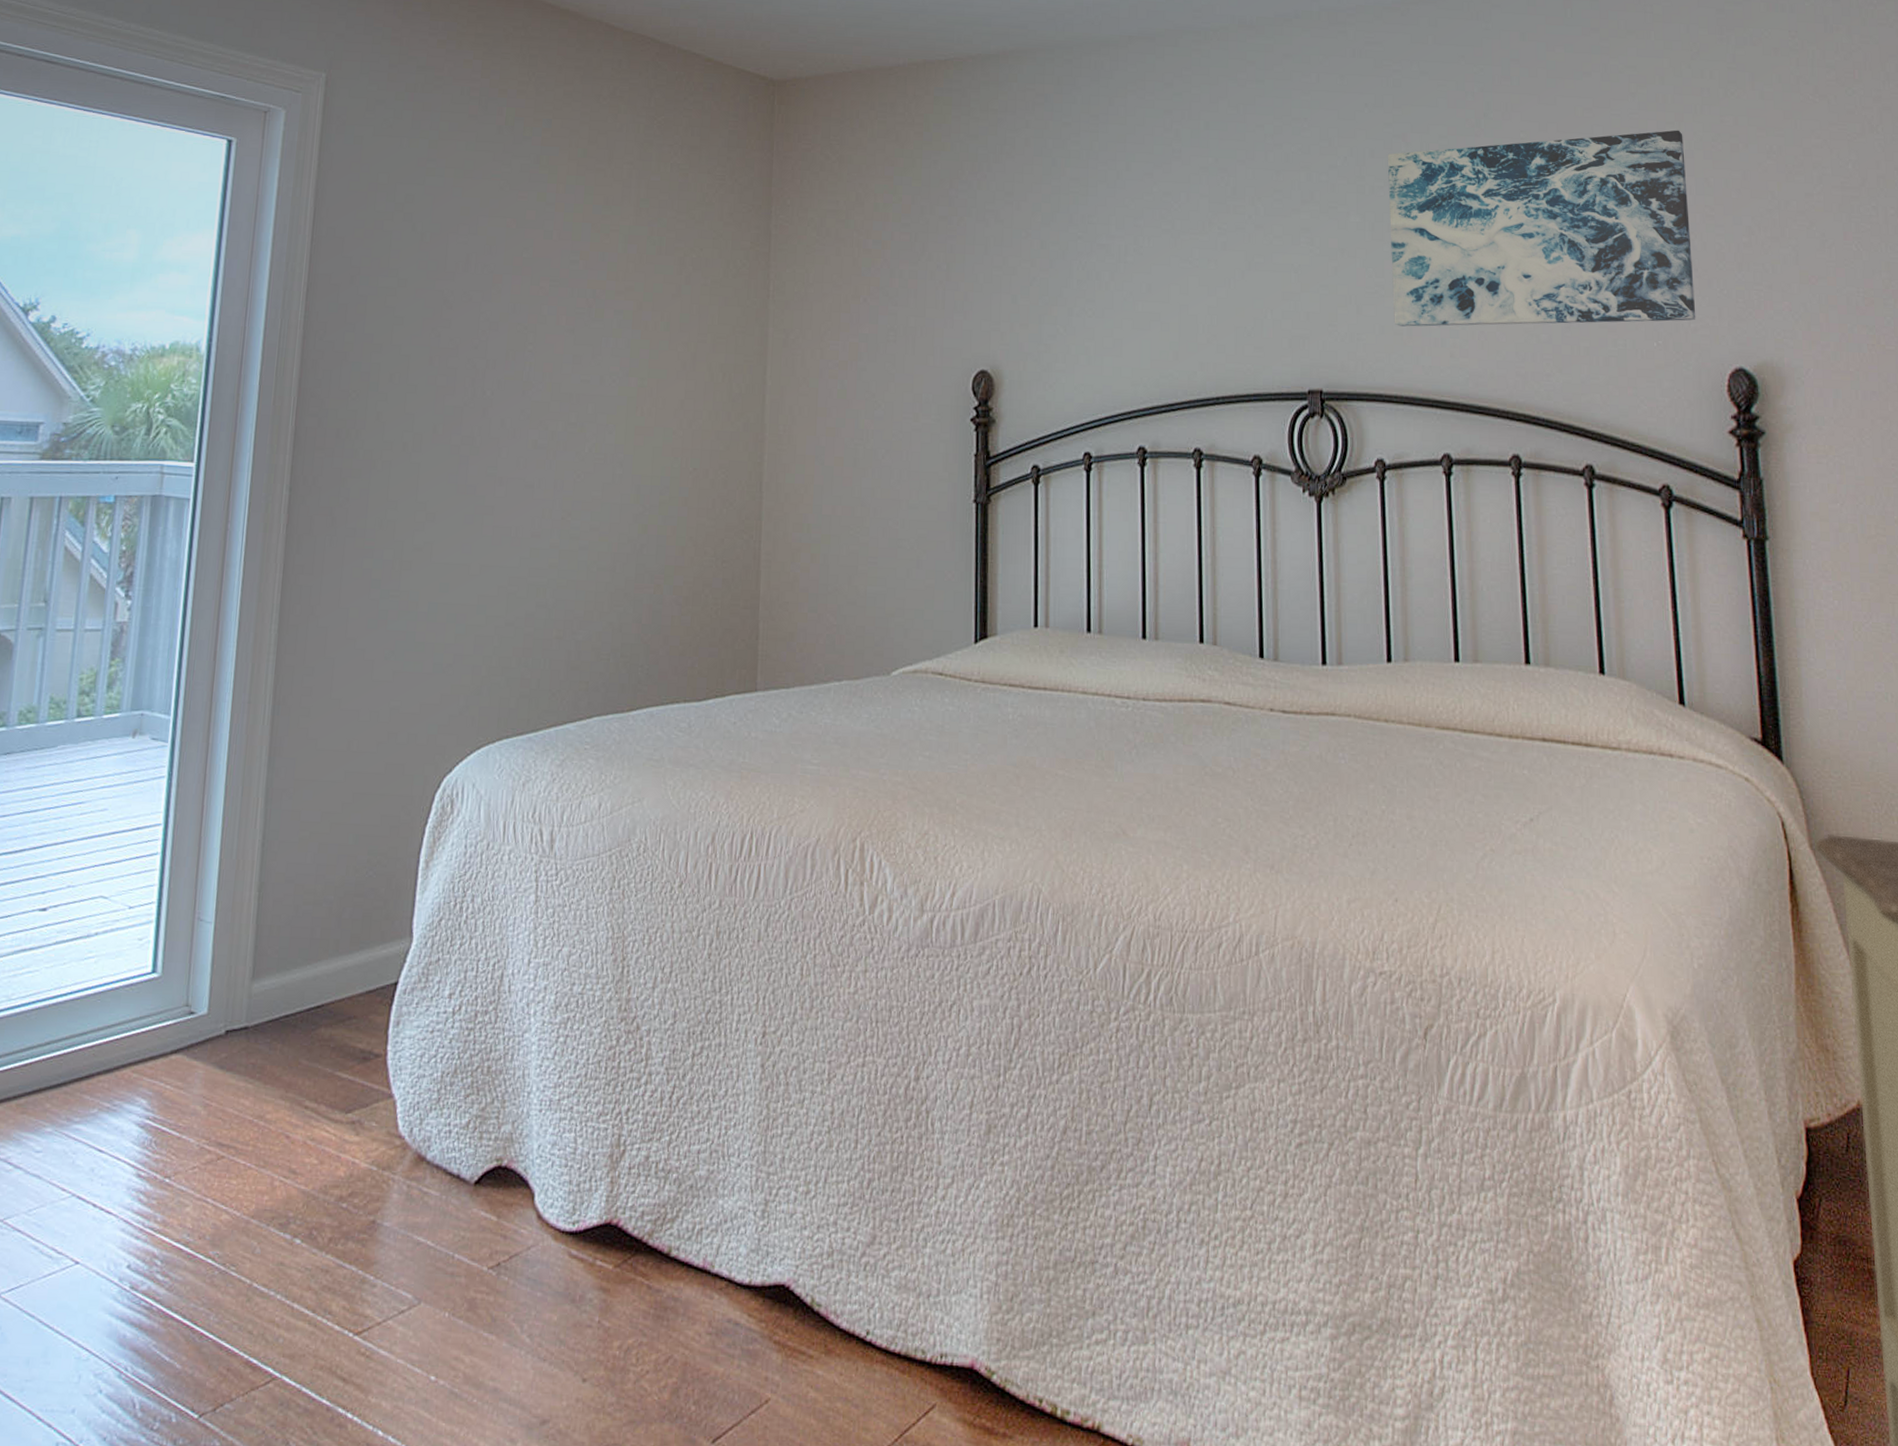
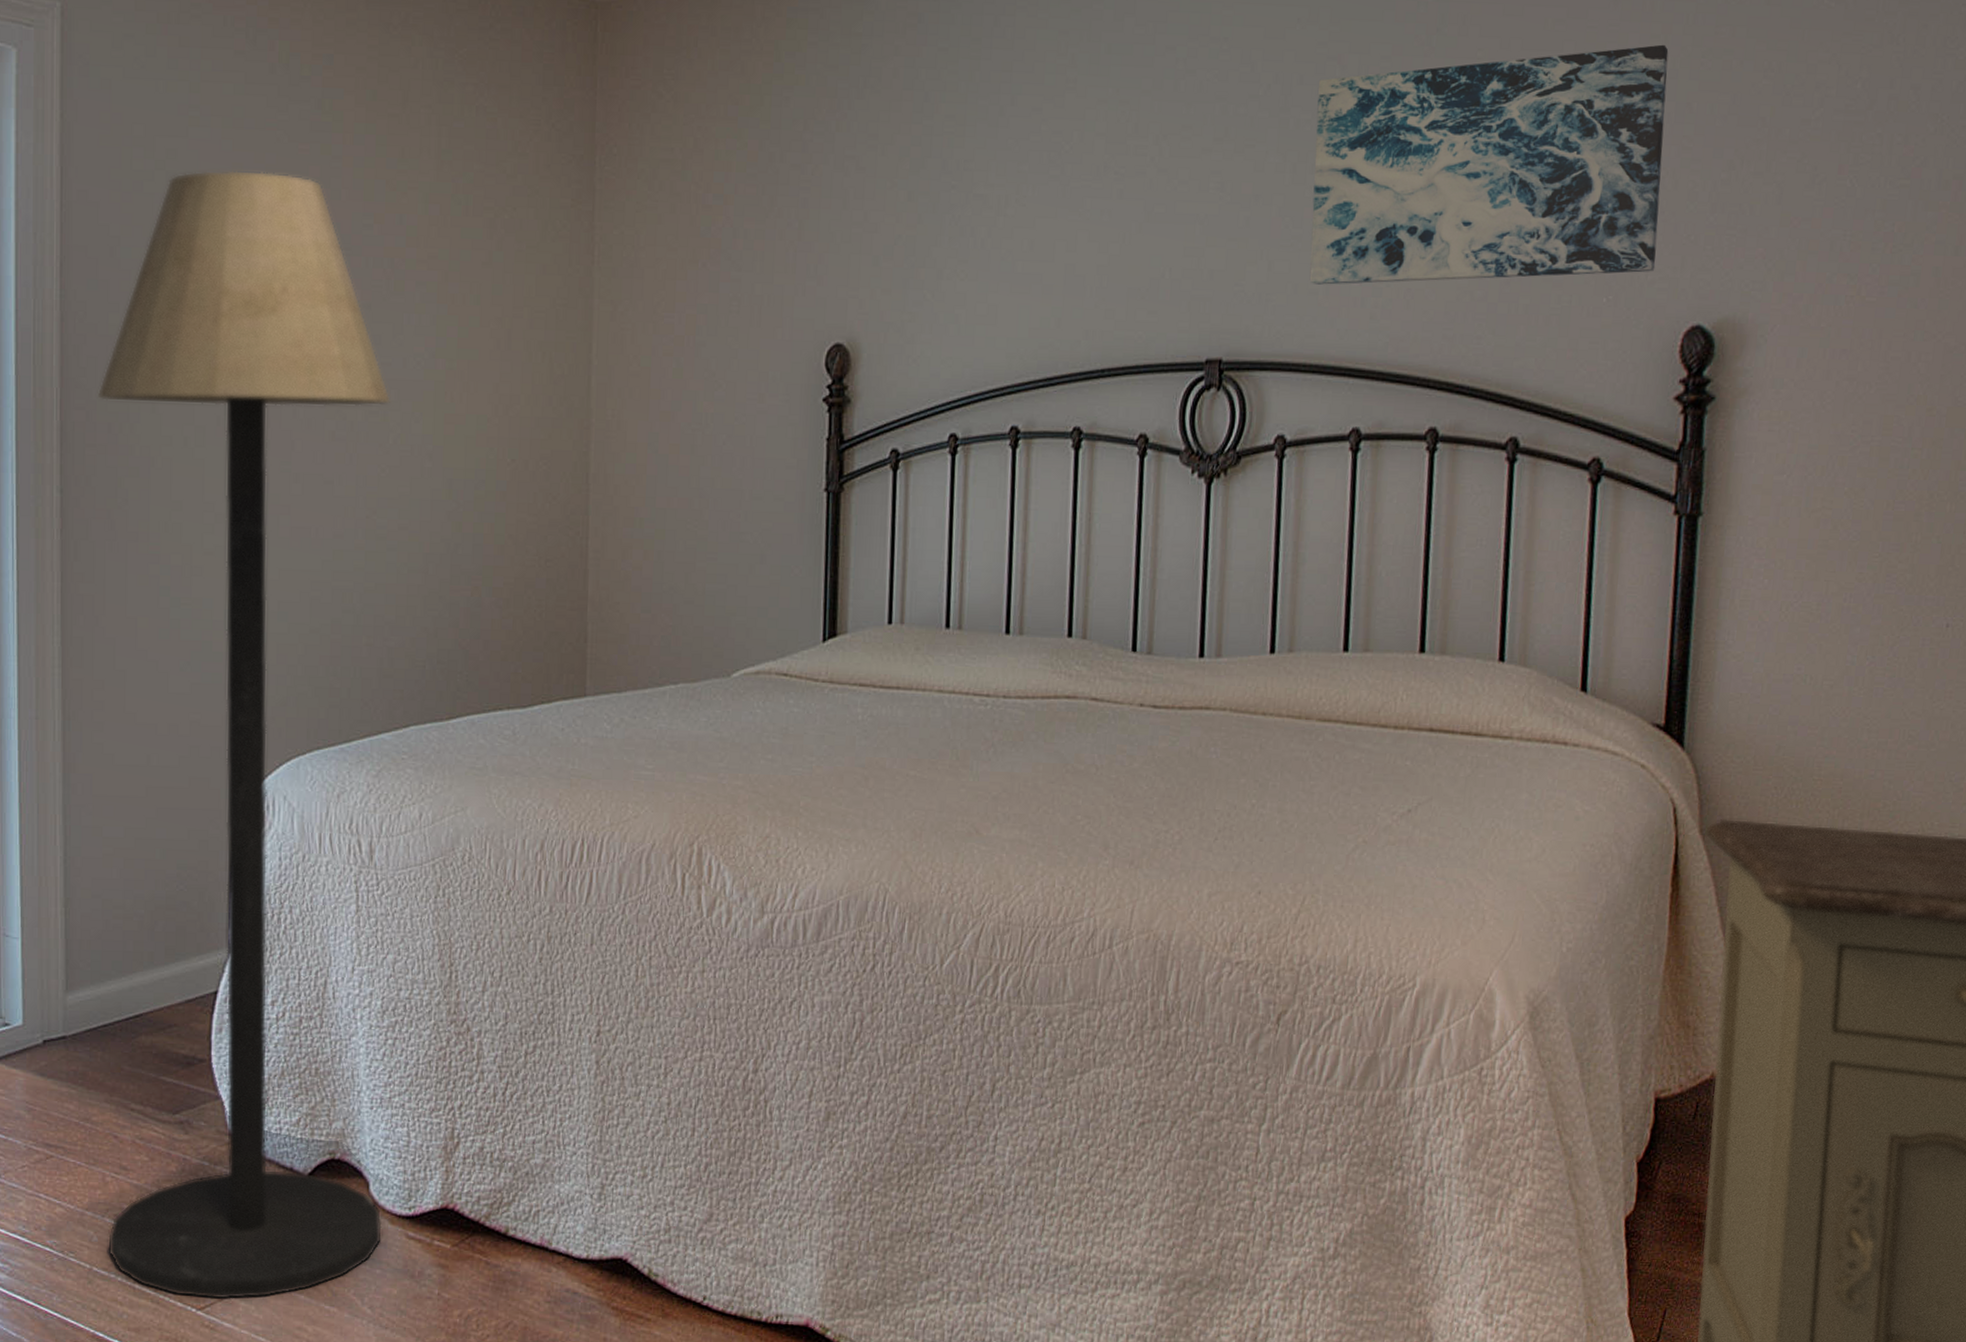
floor lamp: none [269,212,588,1324] -> present [97,170,391,1300]

